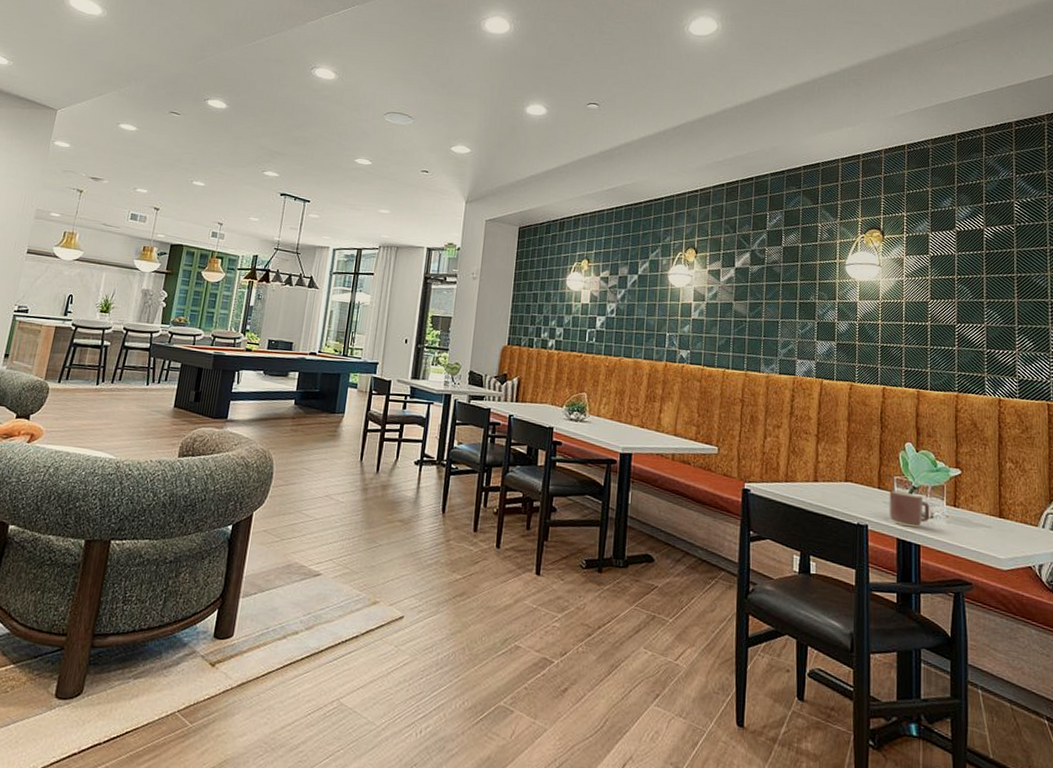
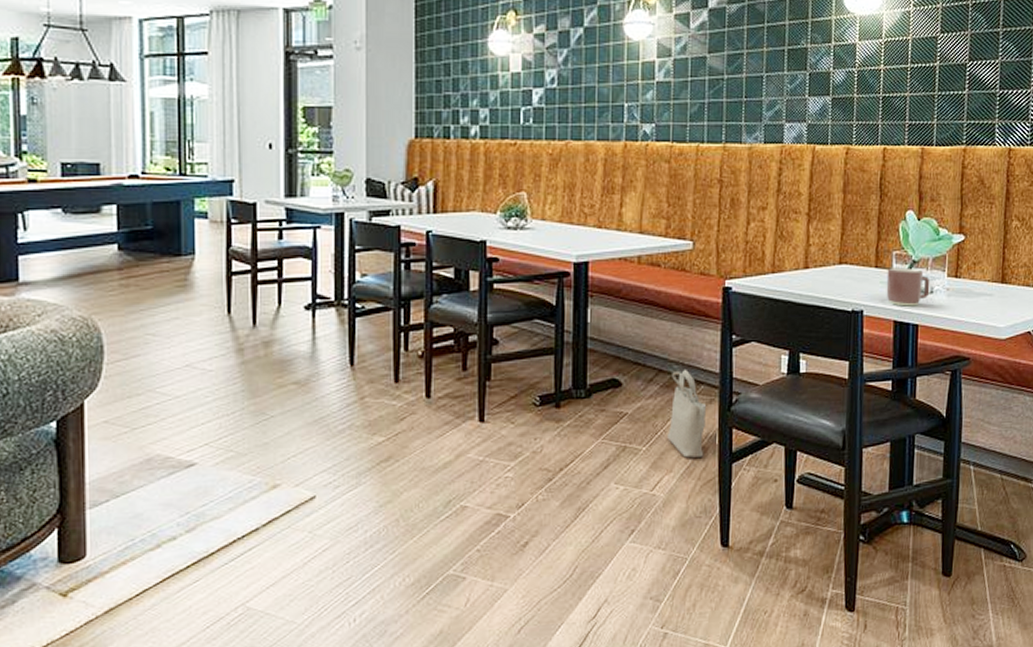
tote bag: none [691,554,727,637] -> present [667,368,707,458]

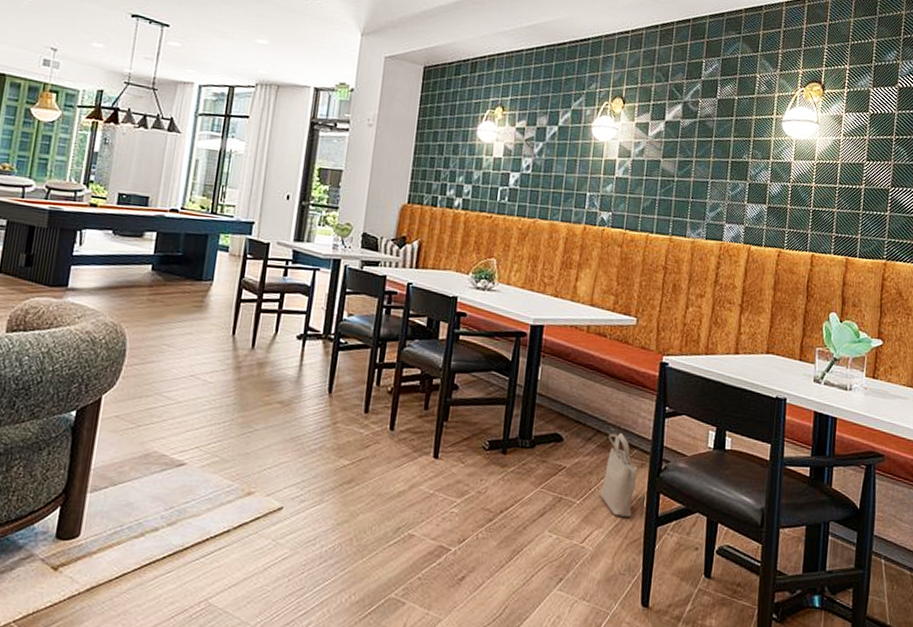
mug: present [886,267,930,306] -> none [808,362,850,401]

